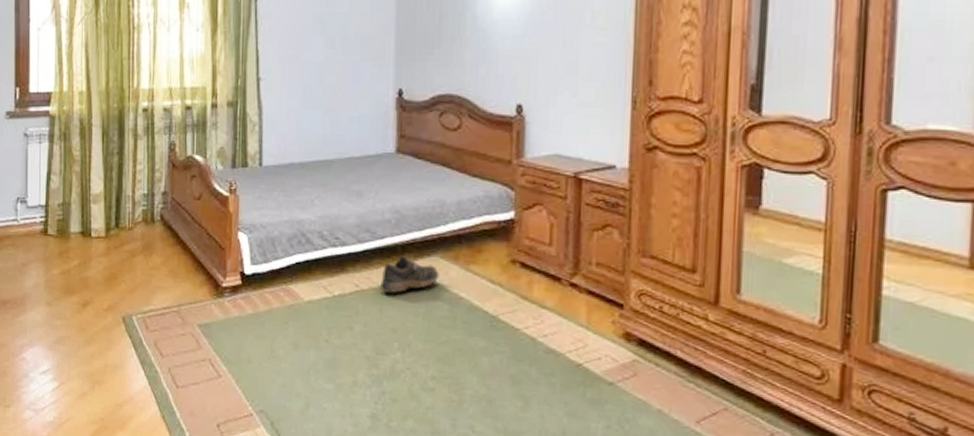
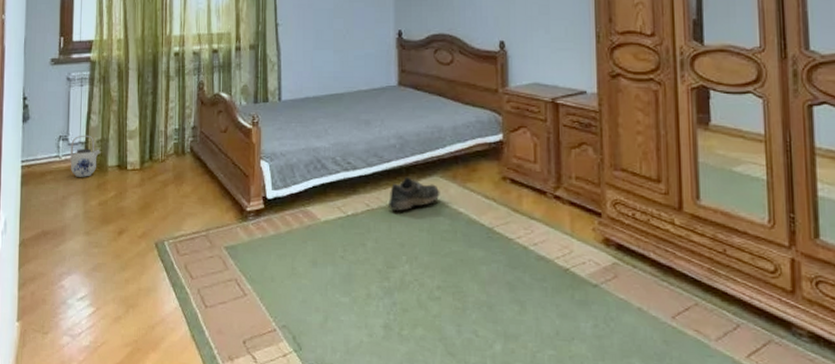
teapot: none [29,197,63,244] -> present [70,135,101,177]

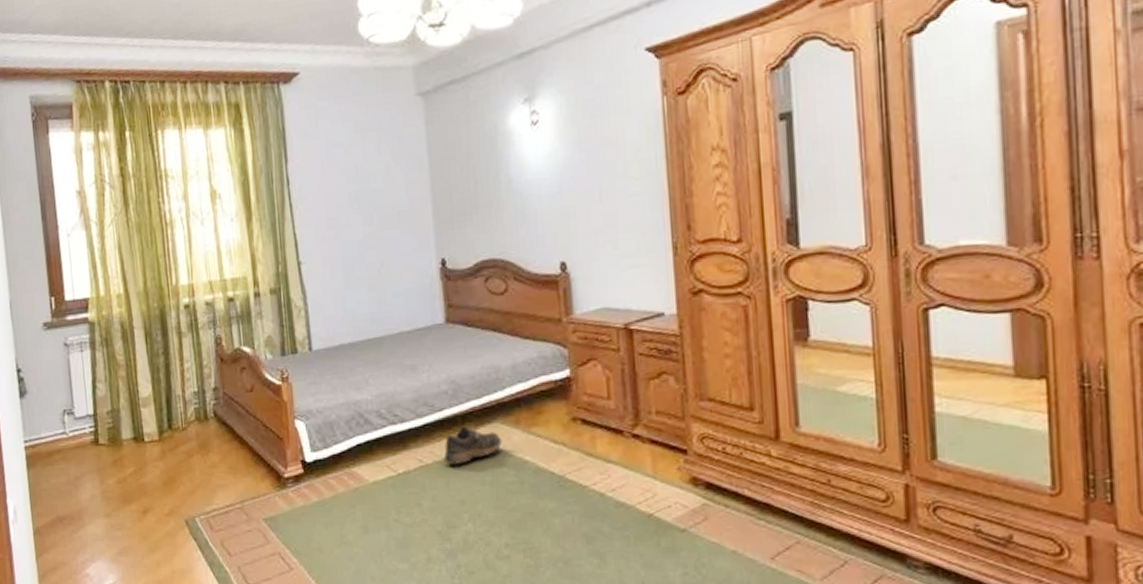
teapot: present [70,135,101,177] -> none [77,406,113,454]

